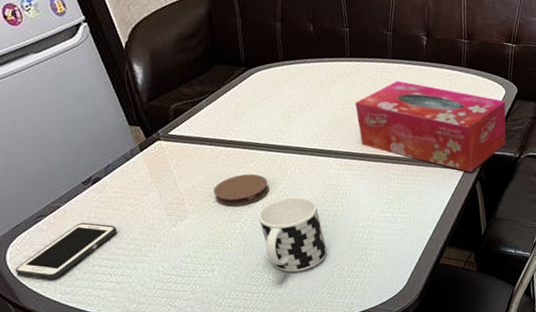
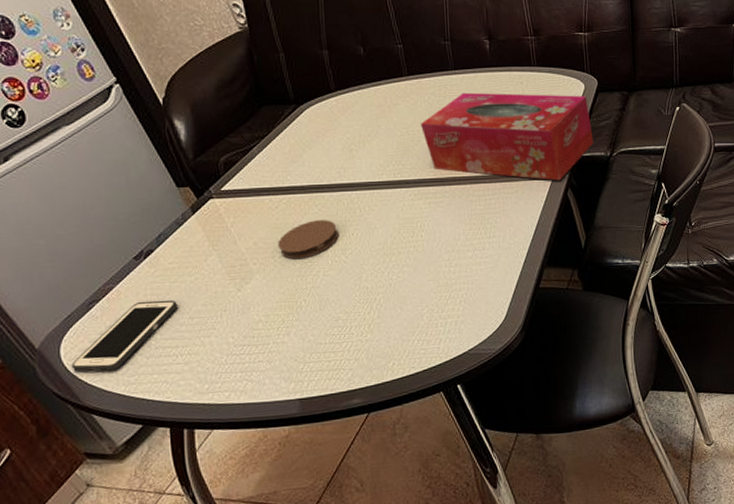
cup: present [258,196,327,272] -> none [331,236,412,323]

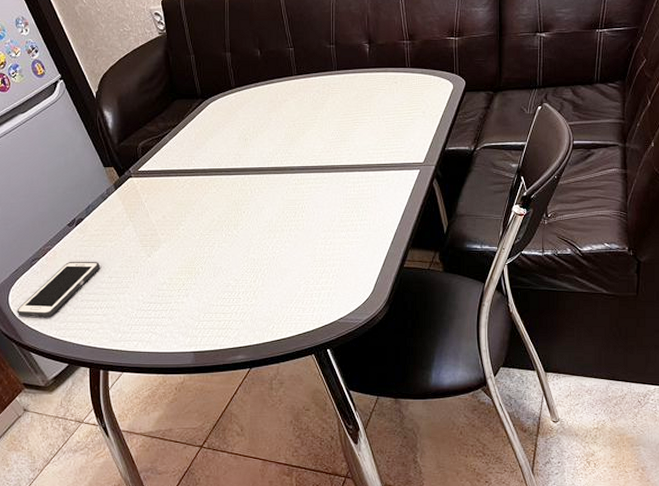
coaster: present [278,220,339,260] -> none [182,199,233,232]
tissue box: present [420,92,594,181] -> none [305,90,460,172]

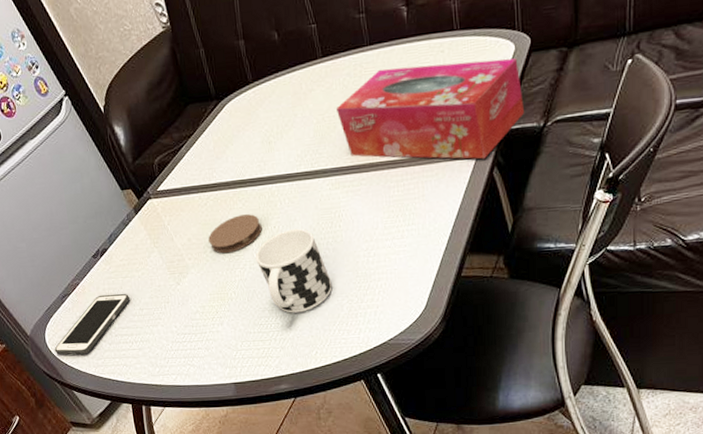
coaster: none [182,199,233,232] -> present [208,214,262,254]
cup: none [225,215,292,290] -> present [255,228,332,313]
tissue box: none [305,90,460,172] -> present [335,58,525,160]

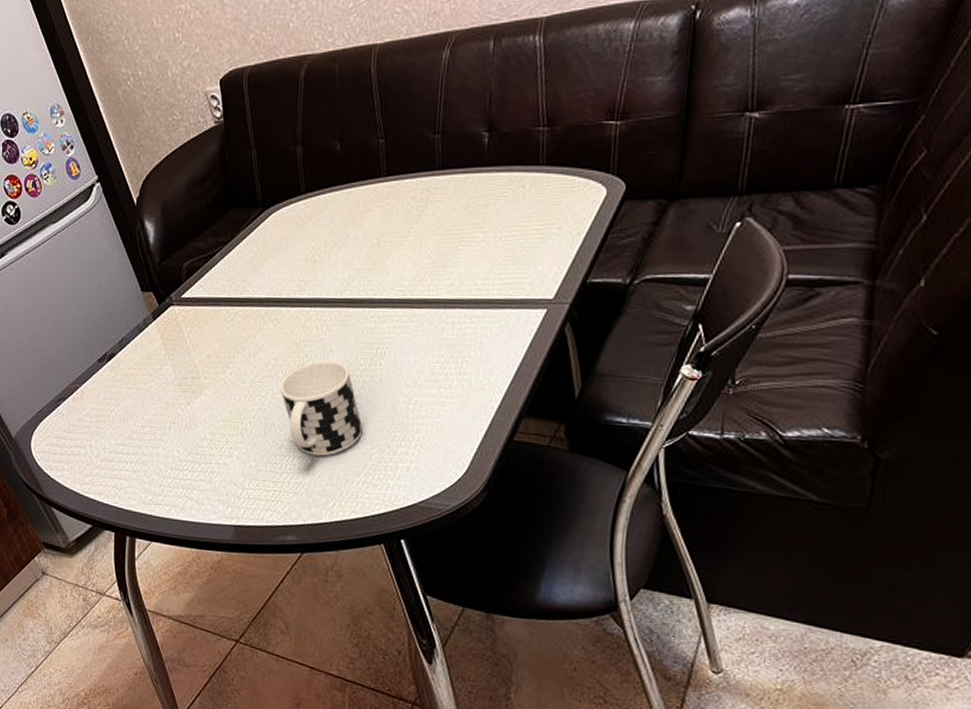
cell phone: present [54,293,131,355] -> none [39,404,133,468]
coaster: present [208,214,262,254] -> none [230,337,292,378]
tissue box: present [335,58,525,160] -> none [394,197,610,312]

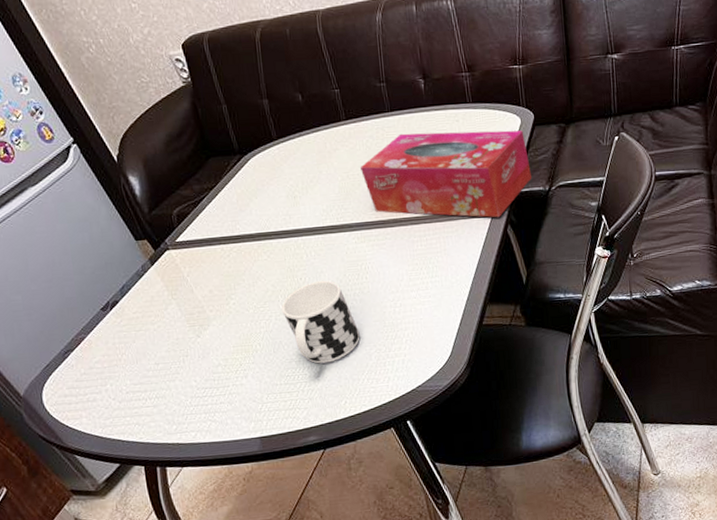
tissue box: none [394,197,610,312] -> present [359,130,533,218]

